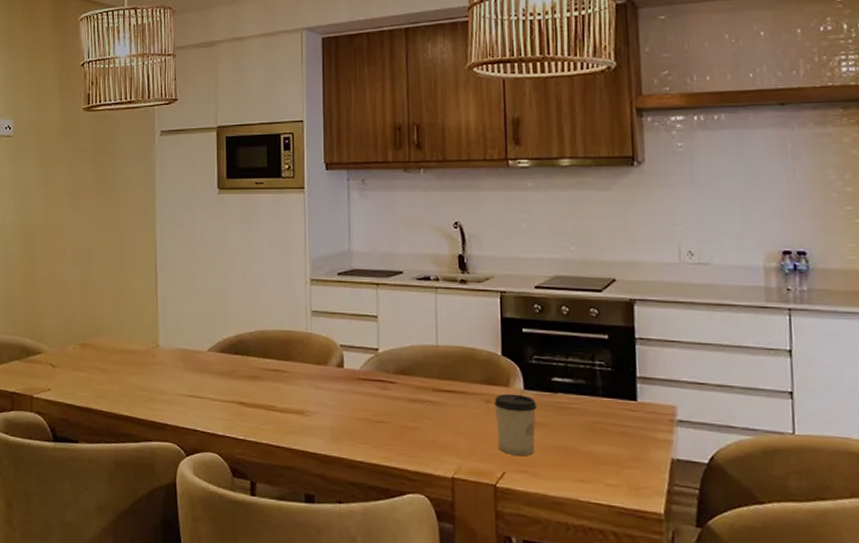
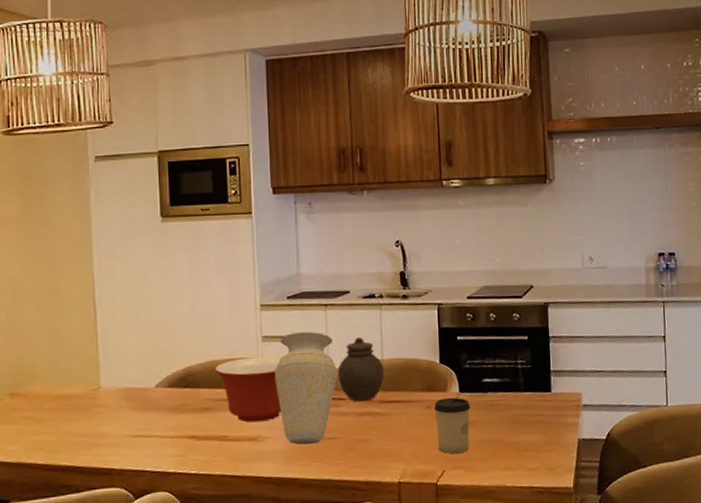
mixing bowl: none [264,330,331,396] -> present [215,356,282,423]
vase: none [323,309,388,426] -> present [274,331,338,445]
jar: none [388,320,439,388] -> present [337,337,385,402]

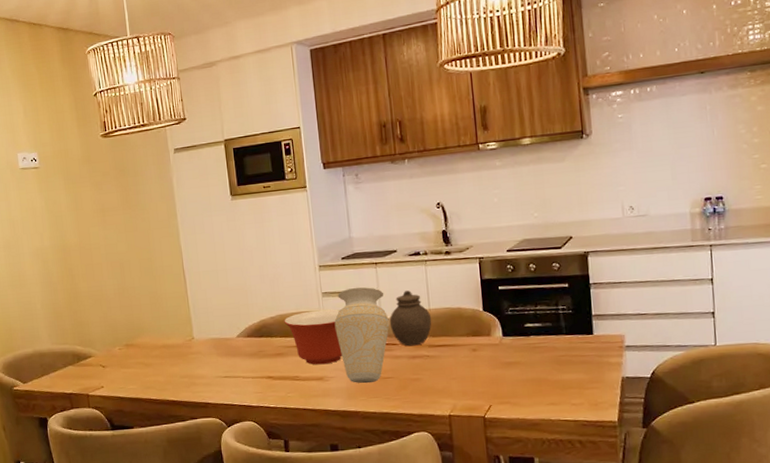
cup: present [434,397,471,454] -> none [479,341,515,391]

